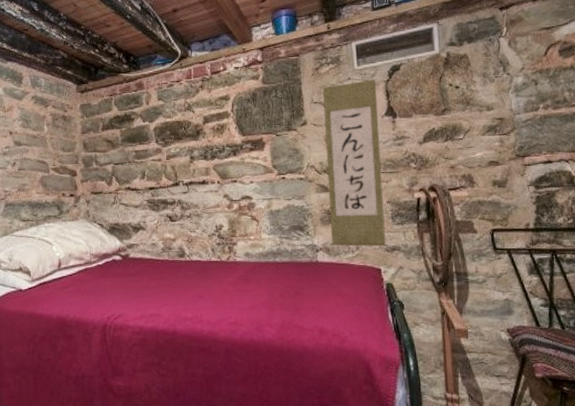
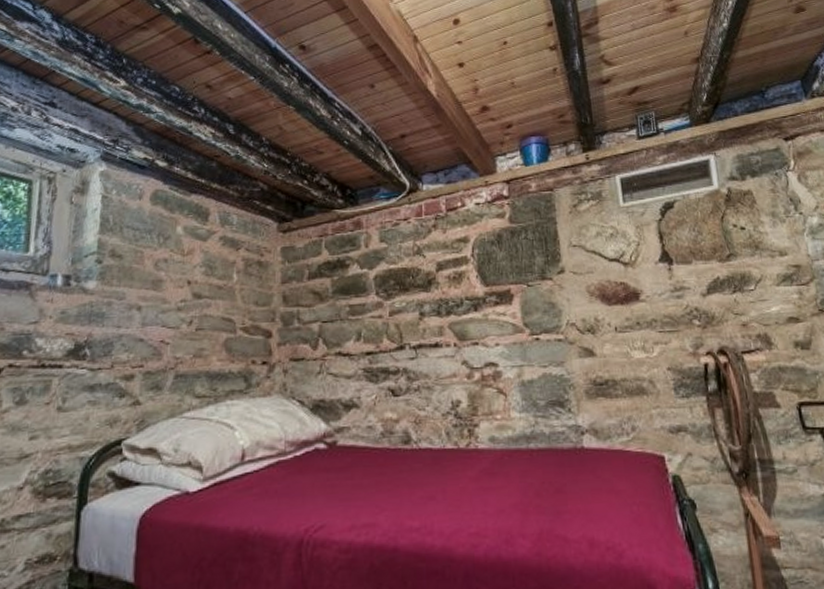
wall scroll: present [323,76,388,247] -> none [583,215,672,427]

